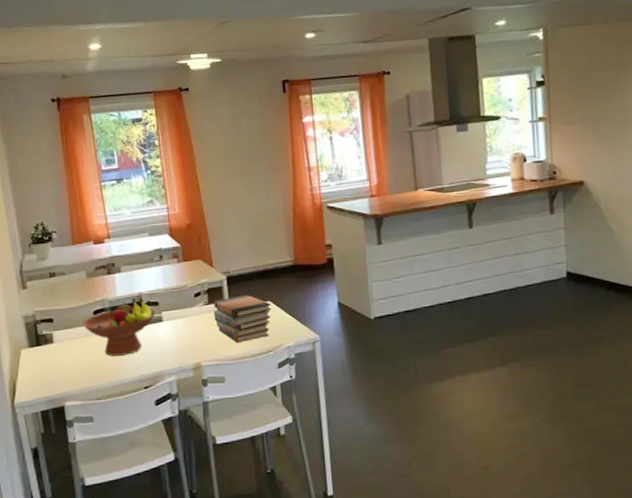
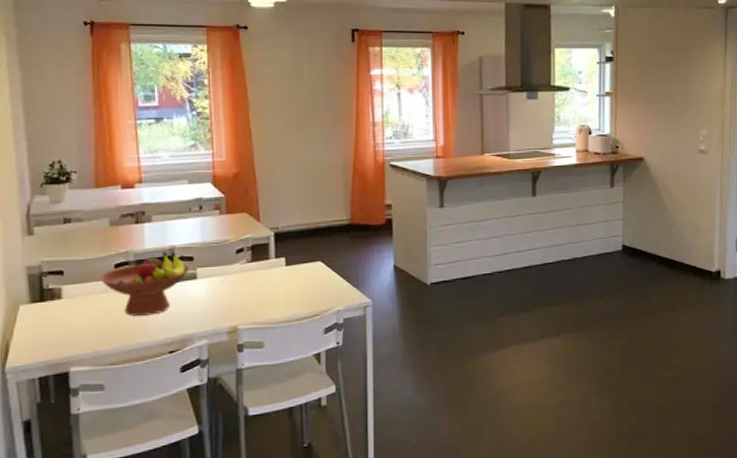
book stack: present [213,294,272,344] -> none [256,253,322,306]

